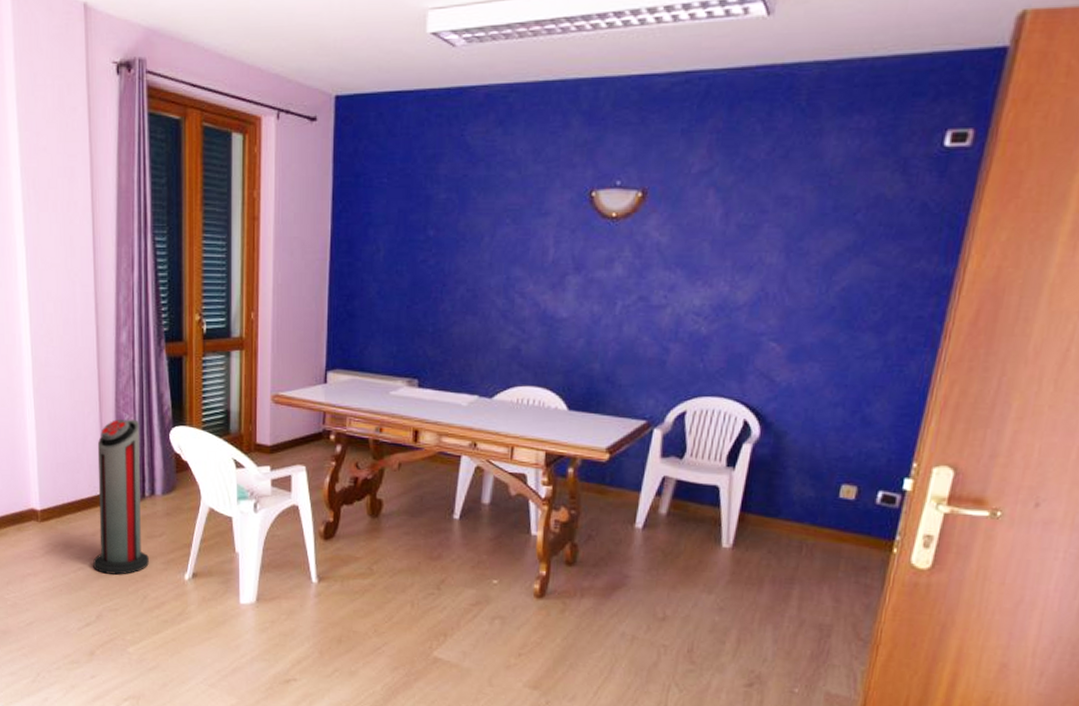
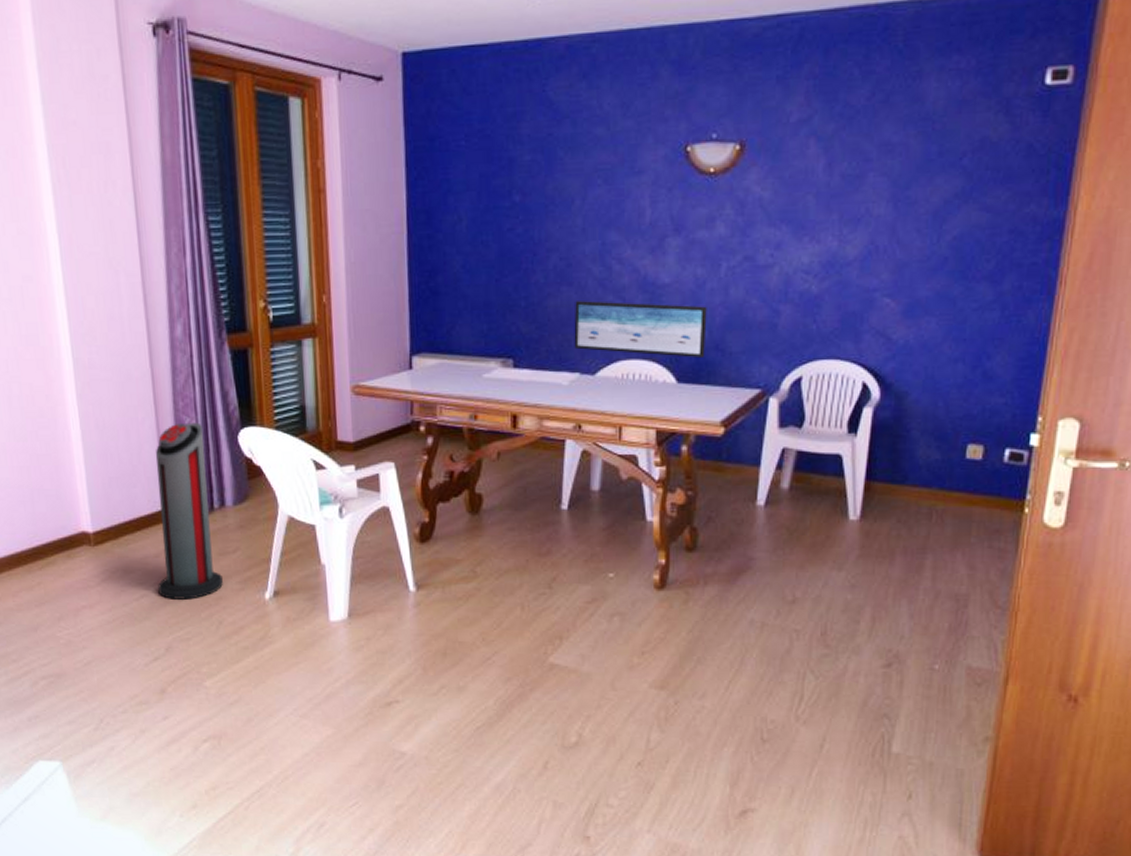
wall art: none [475,330,601,388] -> present [574,301,707,358]

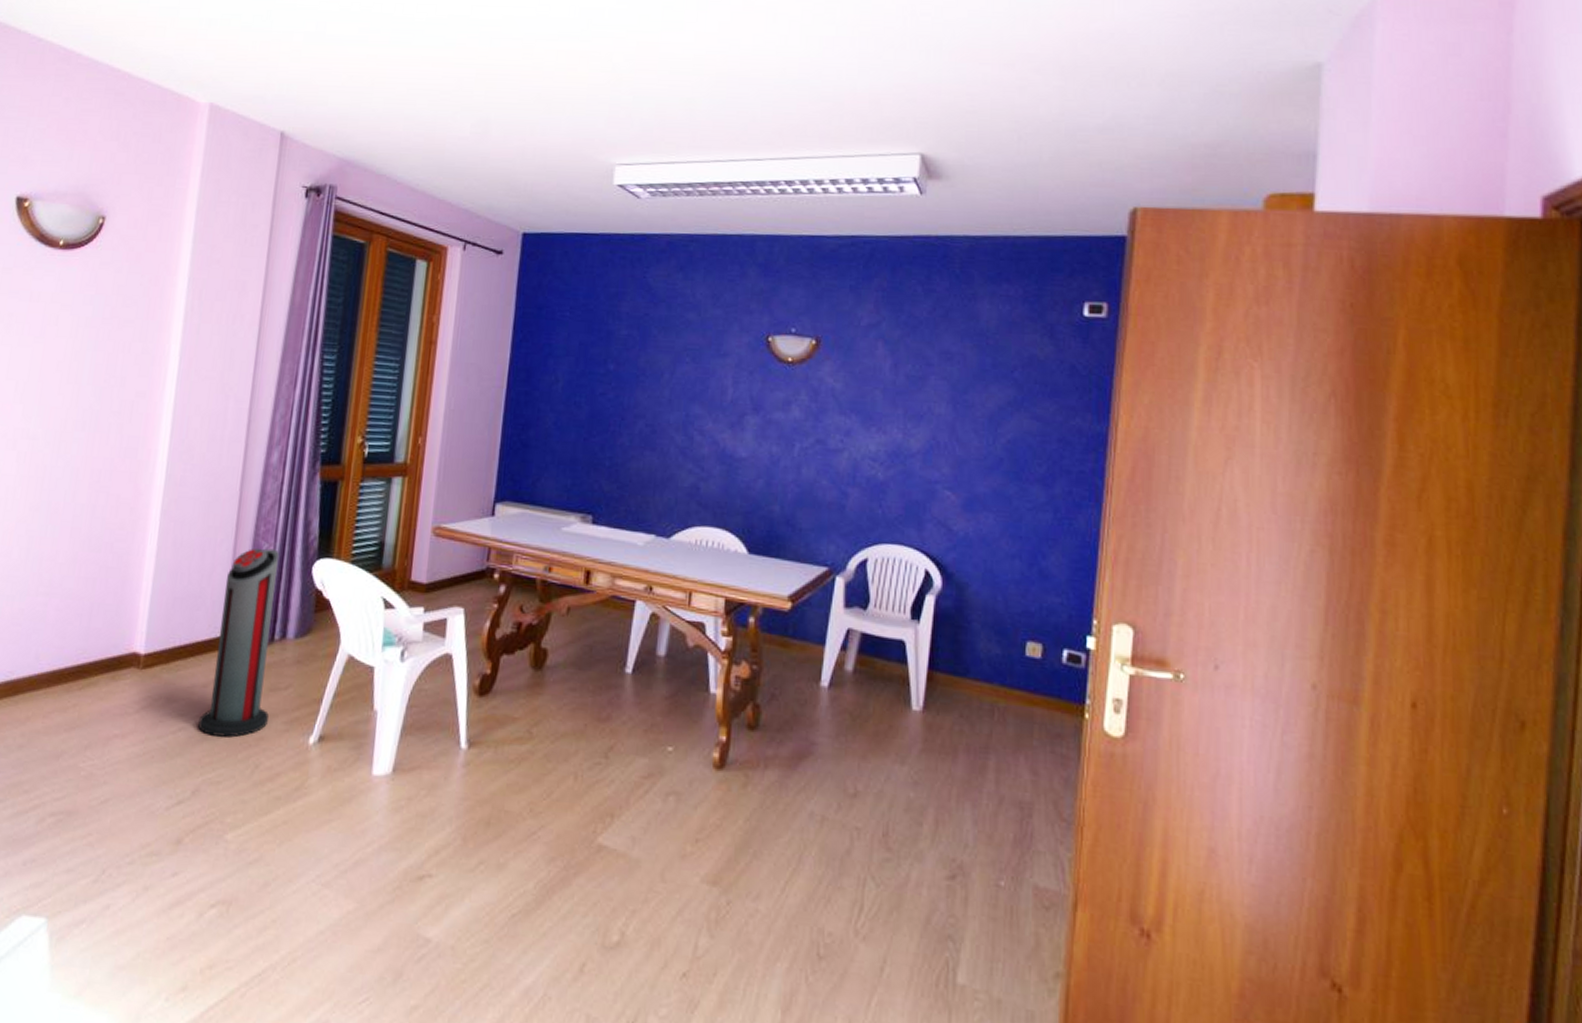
wall art: present [574,301,707,358] -> none [652,466,780,531]

